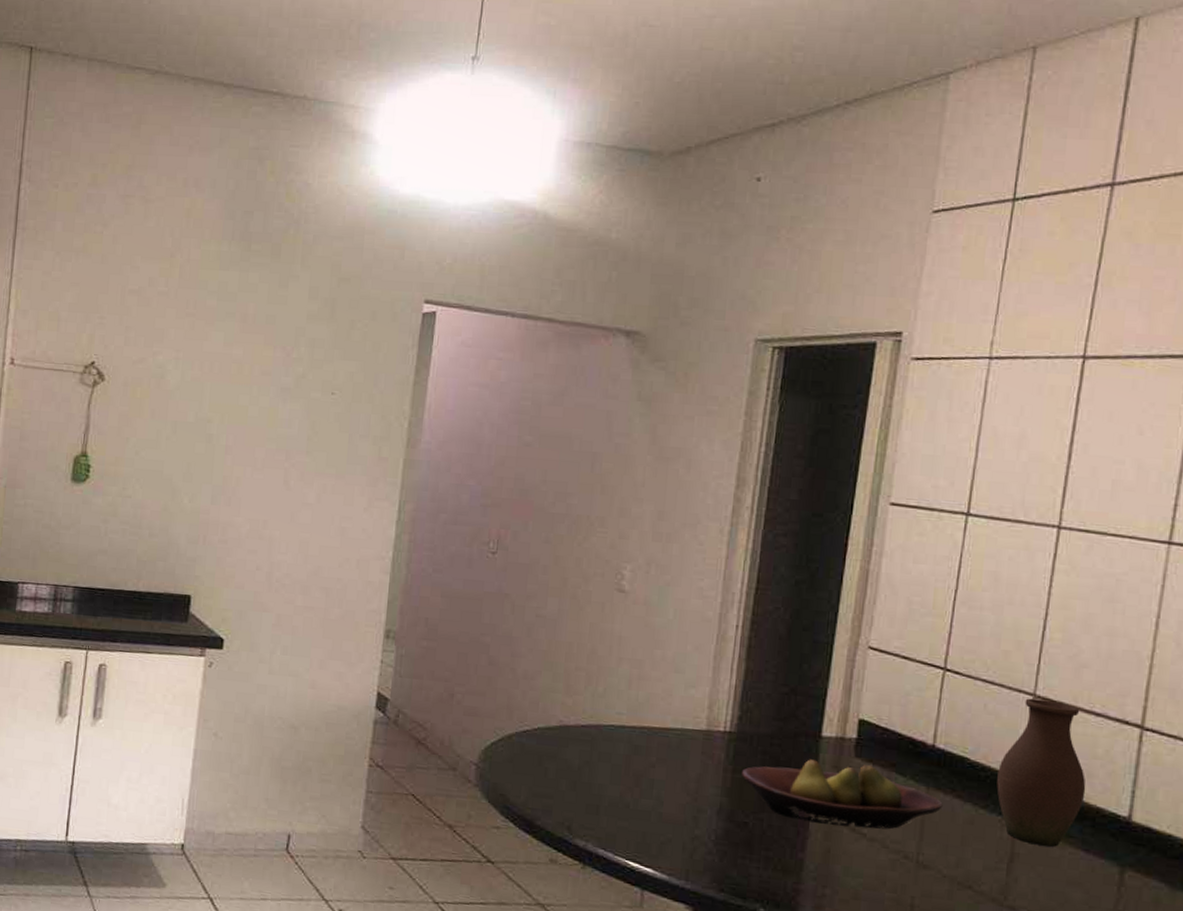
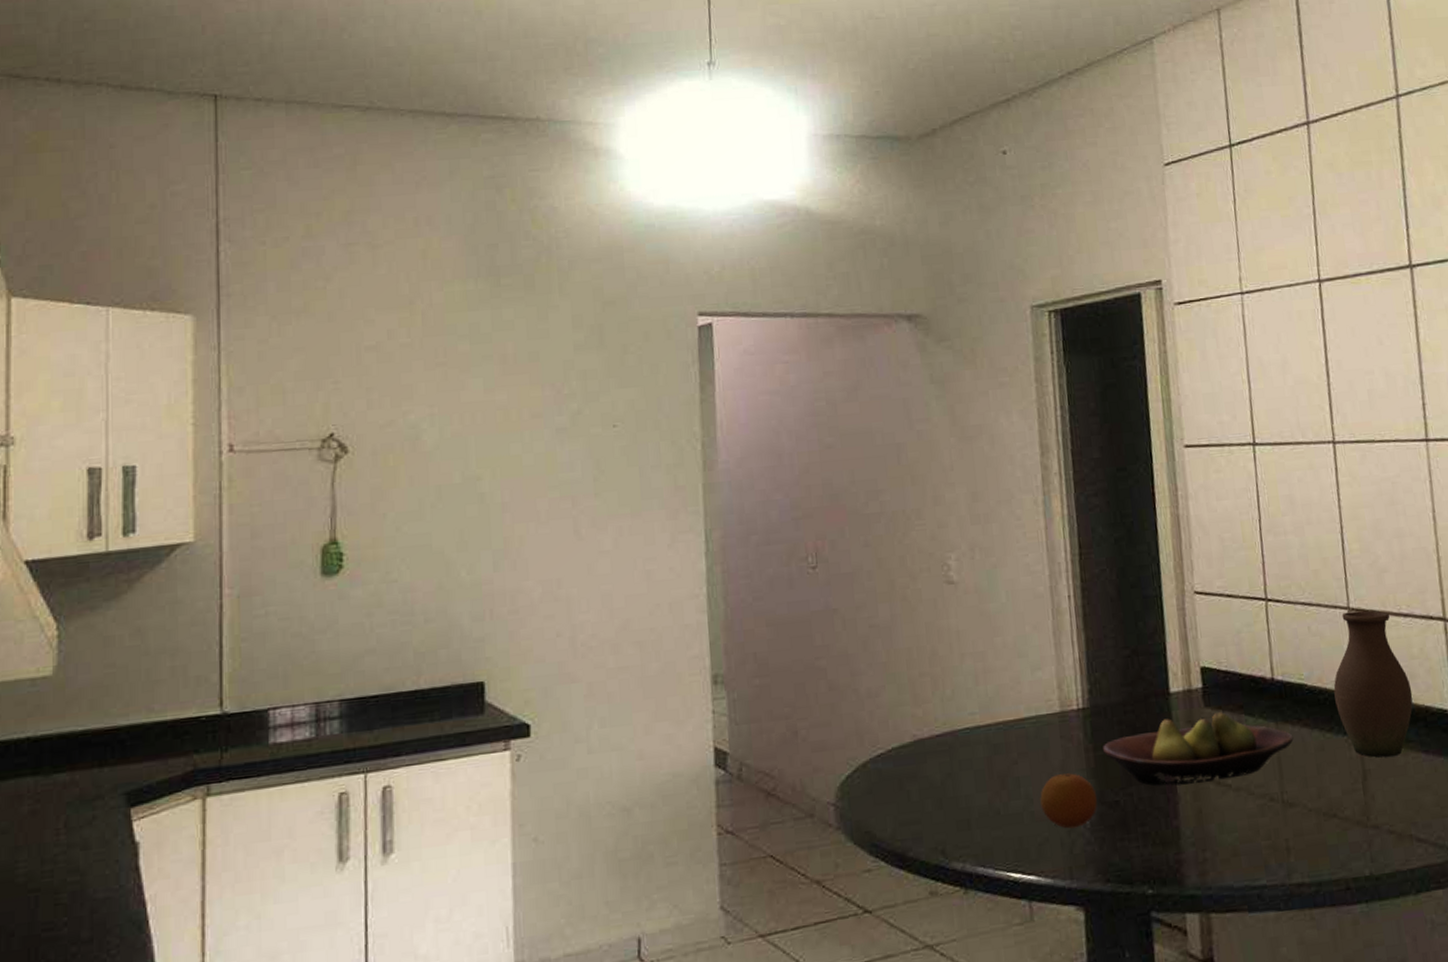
fruit: none [670,785,726,837] -> present [1040,773,1097,829]

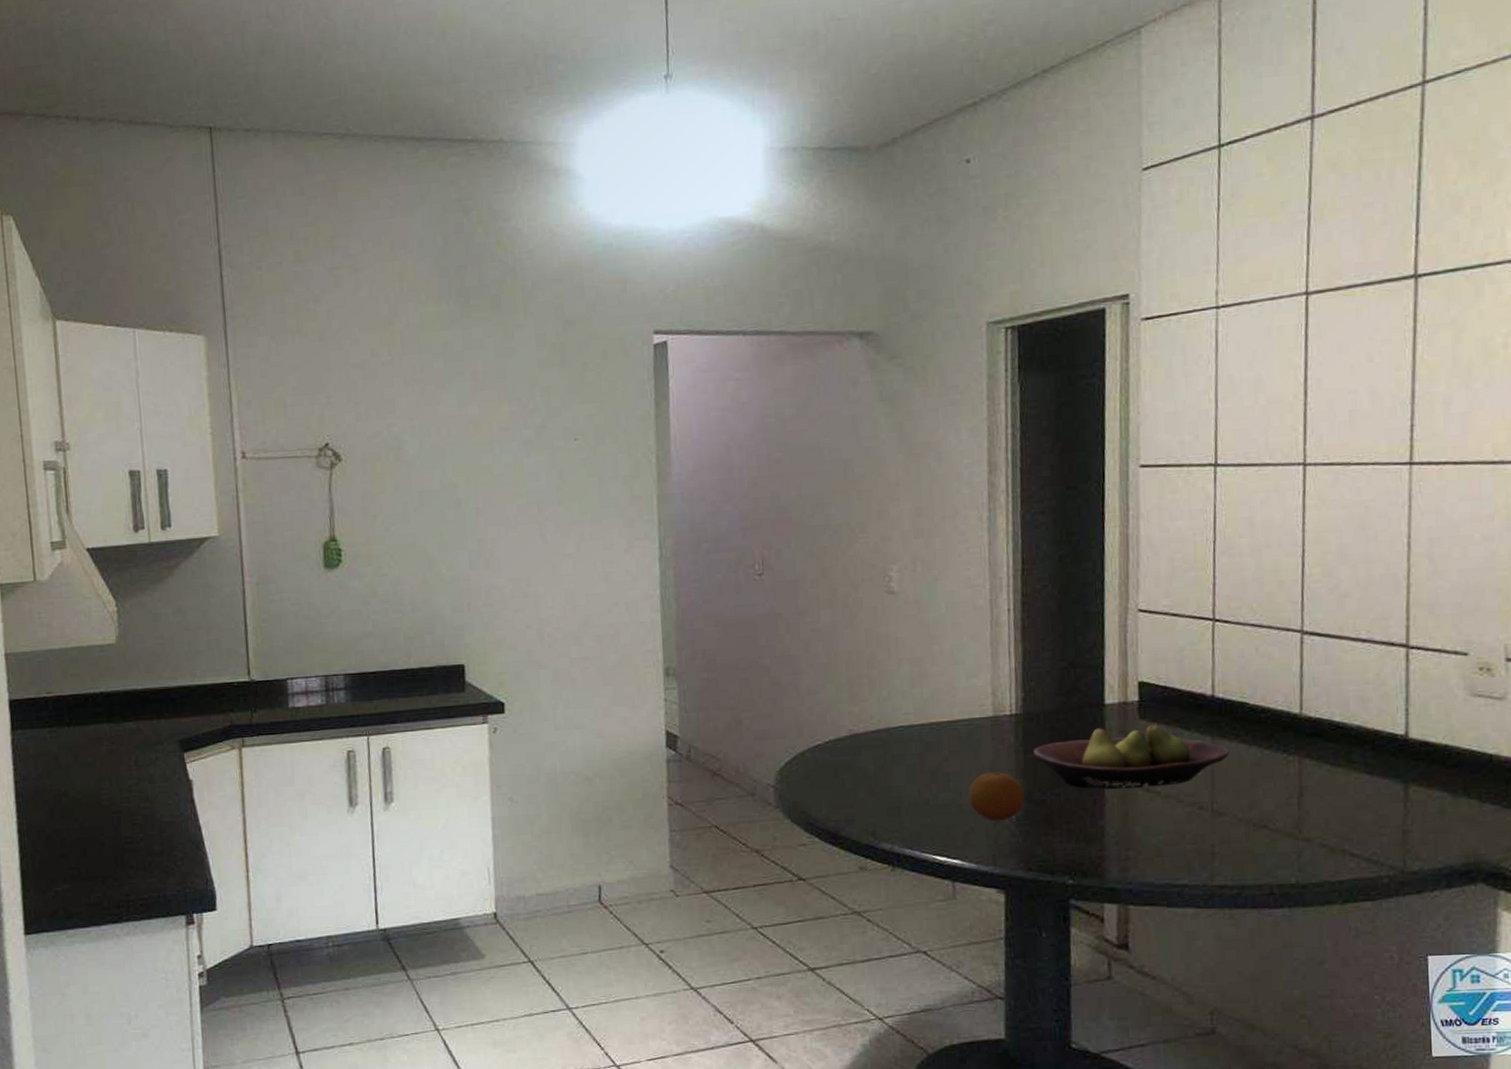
vase: present [1333,610,1413,758] -> none [1277,634,1362,776]

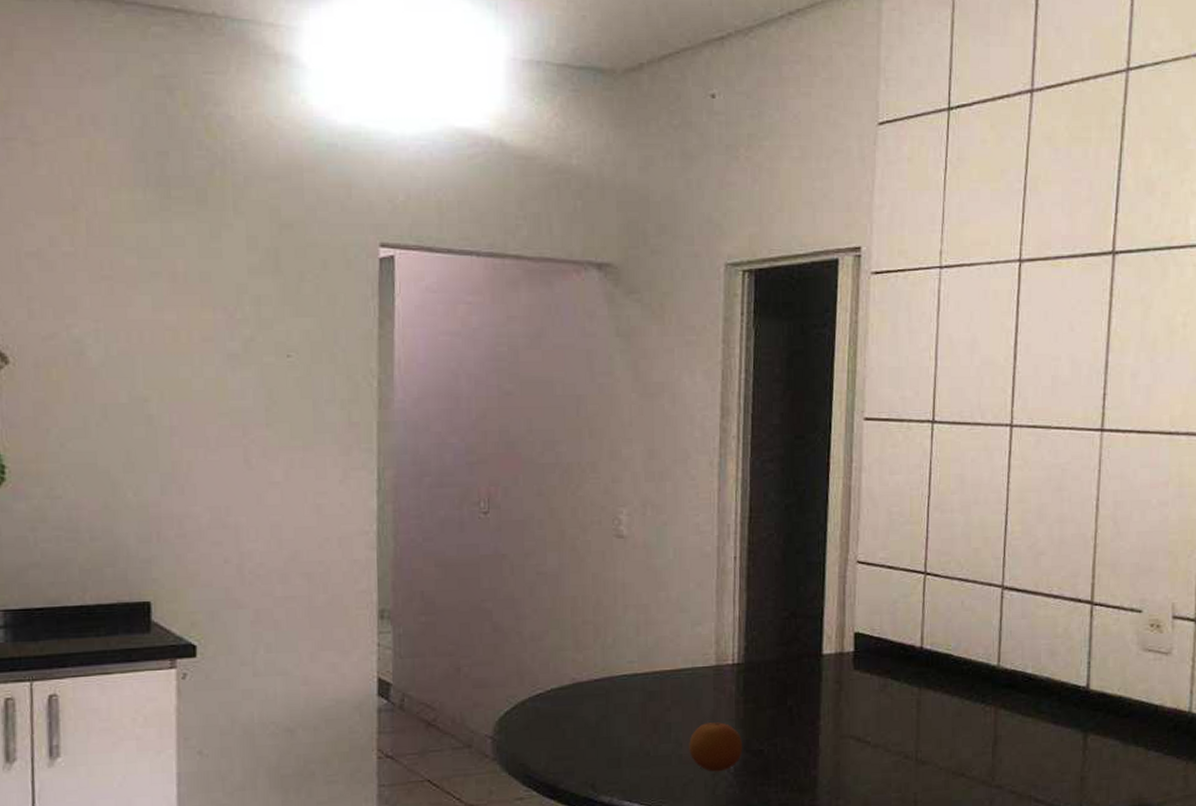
fruit bowl: present [1032,725,1229,790] -> none [752,675,934,739]

